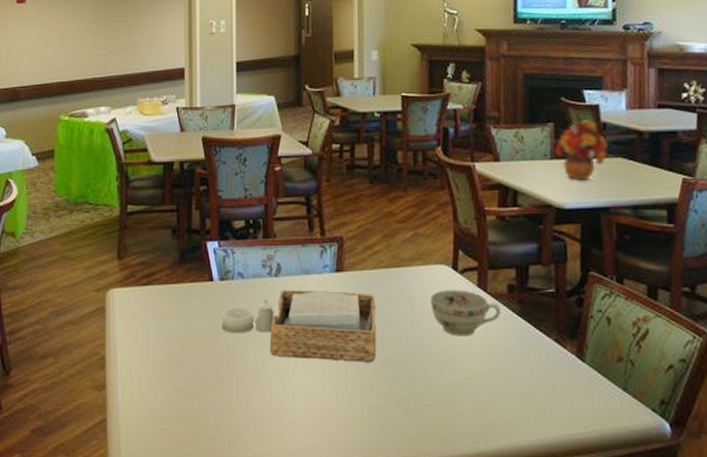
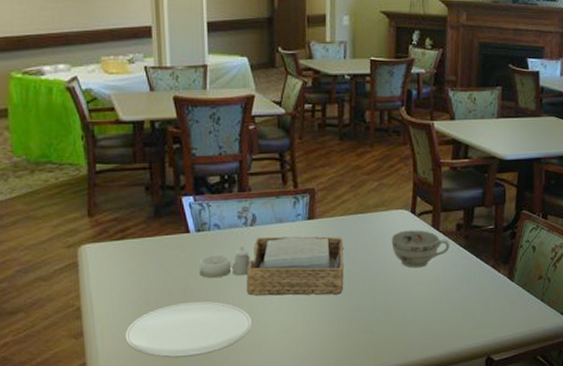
plate: none [146,359,275,423] -> present [125,301,252,358]
flower arrangement: present [556,120,608,180] -> none [502,85,543,136]

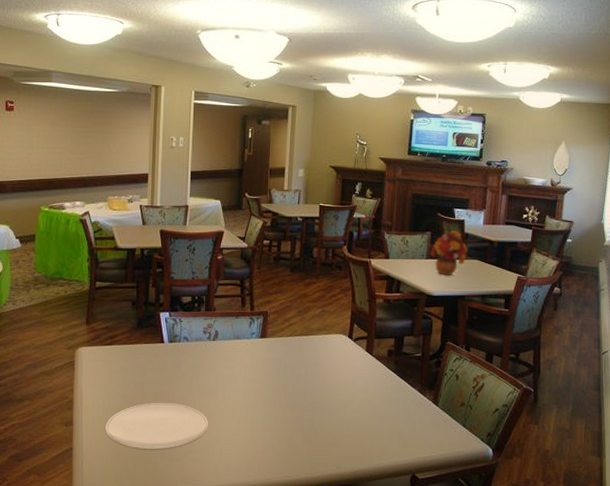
sugar bowl: present [199,246,250,278] -> none [169,357,211,383]
napkin holder: present [246,236,344,296] -> none [205,350,290,406]
teacup: present [391,230,450,268] -> none [330,353,381,387]
flower arrangement: none [502,85,543,136] -> present [431,231,468,275]

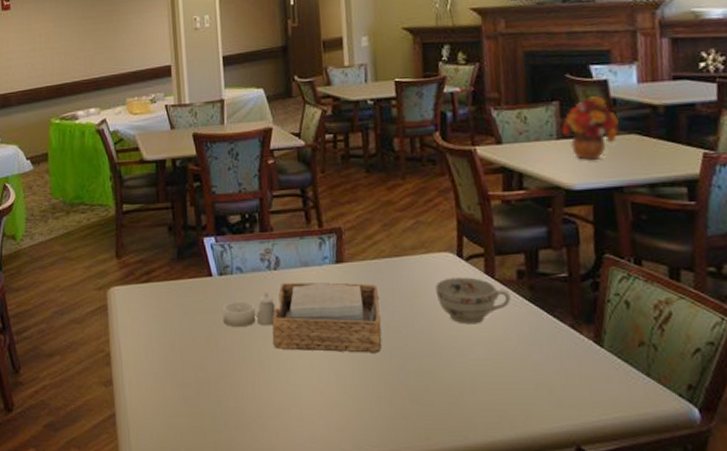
plate: present [105,402,208,450] -> none [151,353,280,415]
sugar bowl: none [169,357,211,383] -> present [222,293,276,327]
napkin holder: none [205,350,290,406] -> present [272,282,382,353]
teacup: none [330,353,381,387] -> present [435,277,511,325]

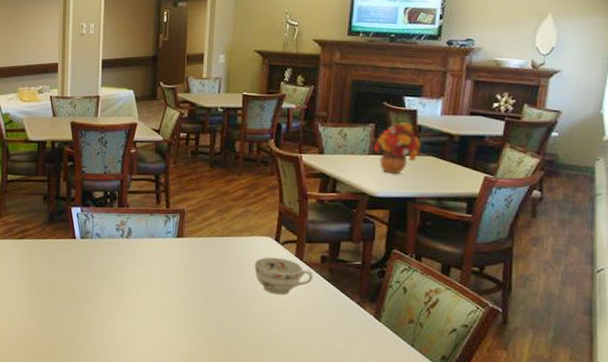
sugar bowl: present [222,293,276,327] -> none [81,255,124,282]
napkin holder: present [272,282,382,353] -> none [119,248,209,311]

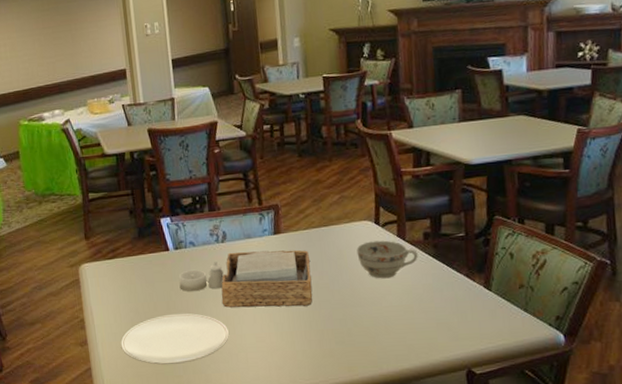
plate: none [18,299,122,348] -> present [121,313,229,365]
sugar bowl: none [81,255,124,282] -> present [178,262,224,291]
napkin holder: none [119,248,209,311] -> present [221,250,313,308]
flower arrangement: present [374,123,421,174] -> none [463,84,511,139]

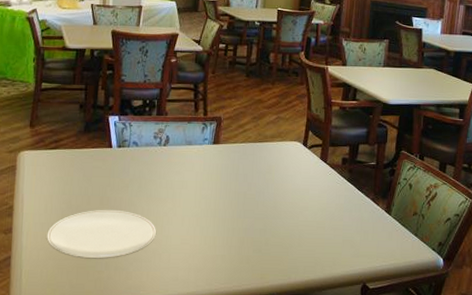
sugar bowl: present [178,262,224,291] -> none [116,163,161,190]
napkin holder: present [221,250,313,308] -> none [154,156,242,214]
teacup: present [356,240,418,279] -> none [284,160,335,196]

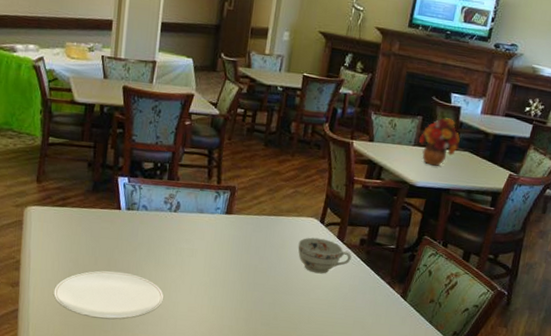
teacup: none [284,160,335,196] -> present [297,237,352,274]
flower arrangement: none [388,39,425,84] -> present [419,118,460,166]

